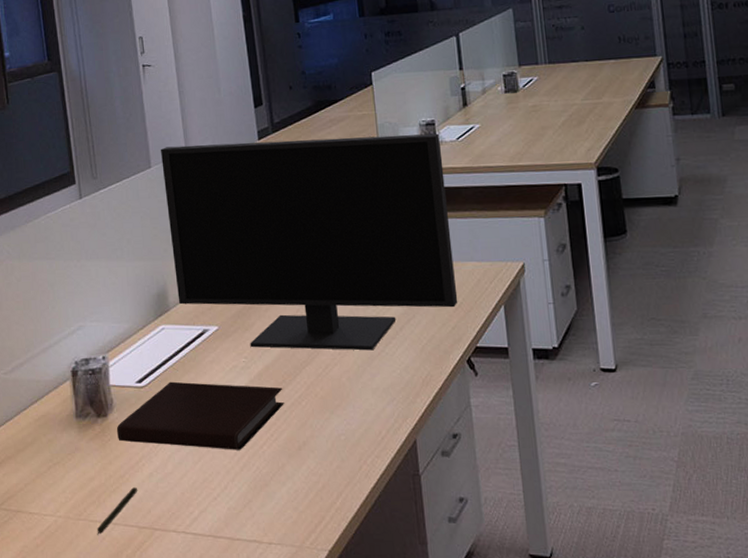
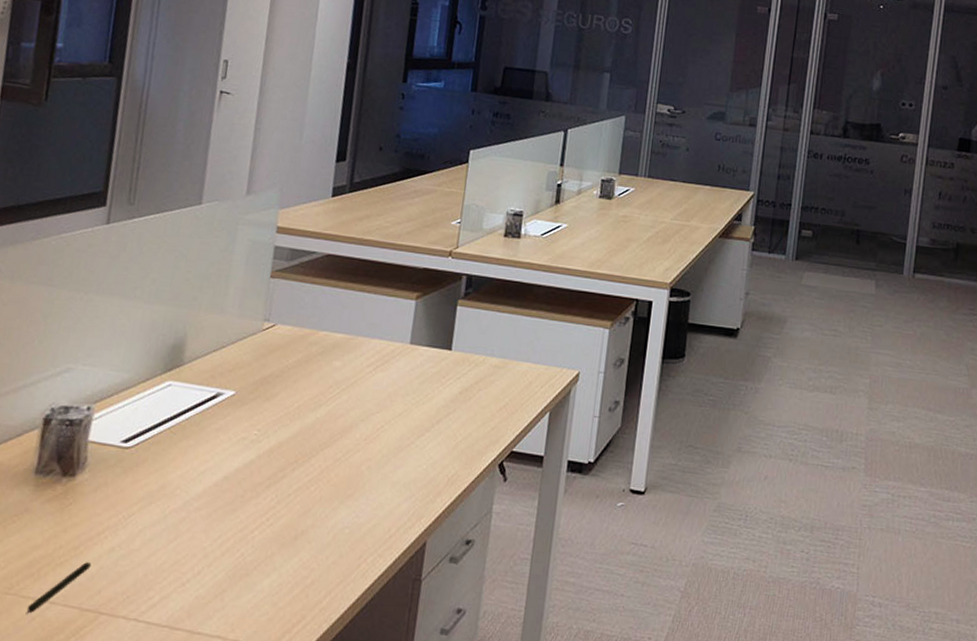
notebook: present [117,381,284,450] -> none [81,446,293,533]
monitor: present [161,133,458,351] -> none [195,185,525,441]

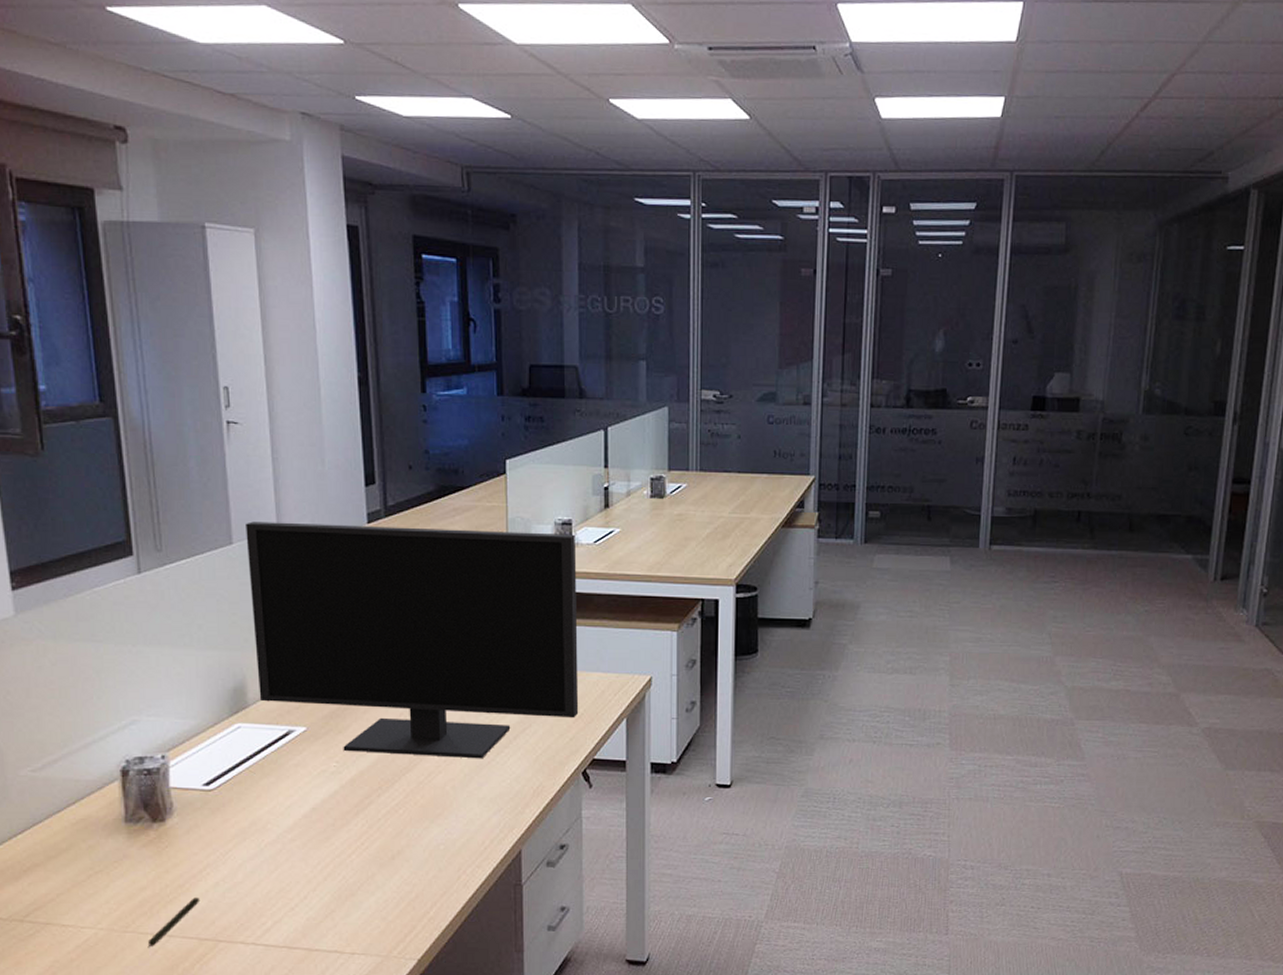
monitor: none [195,185,525,441] -> present [246,521,579,759]

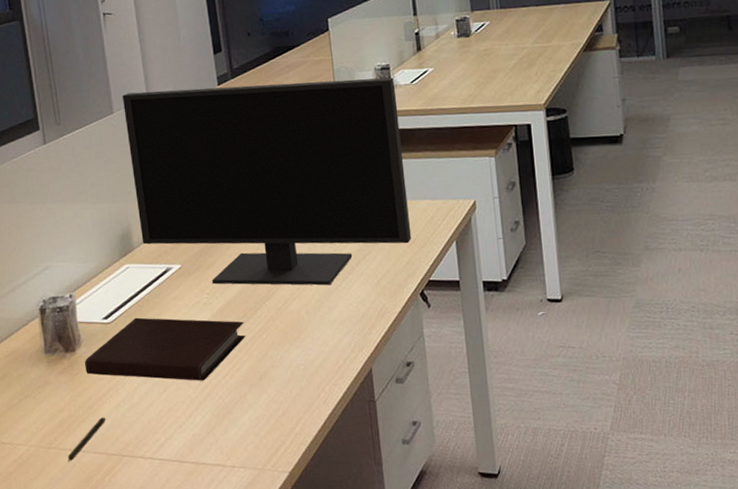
notebook: none [177,785,379,859] -> present [85,317,246,381]

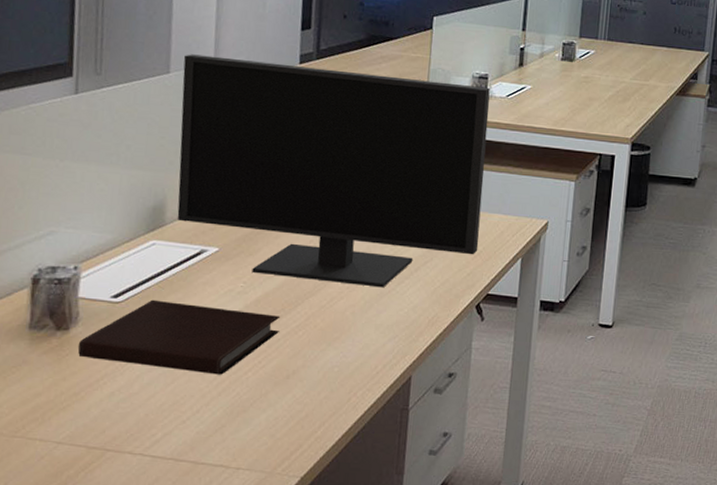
pen: present [67,417,106,462] -> none [34,406,94,453]

